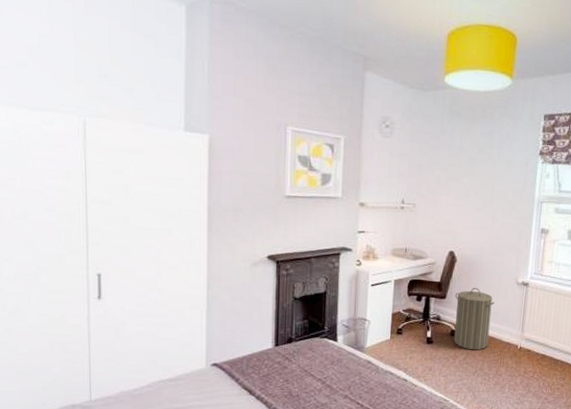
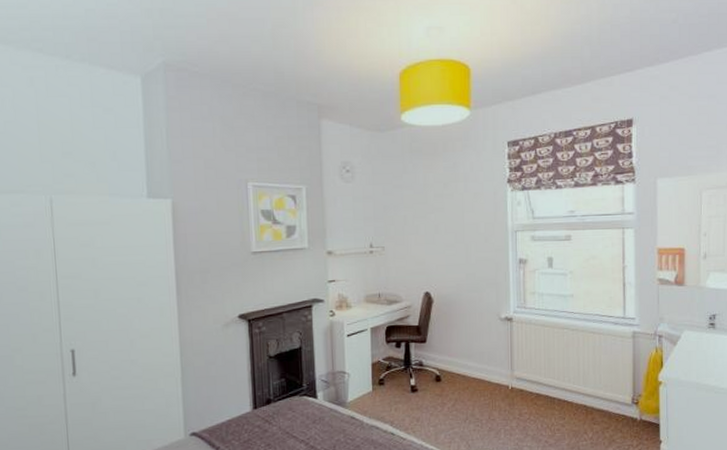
laundry hamper: present [454,288,495,351] -> none [435,328,478,396]

